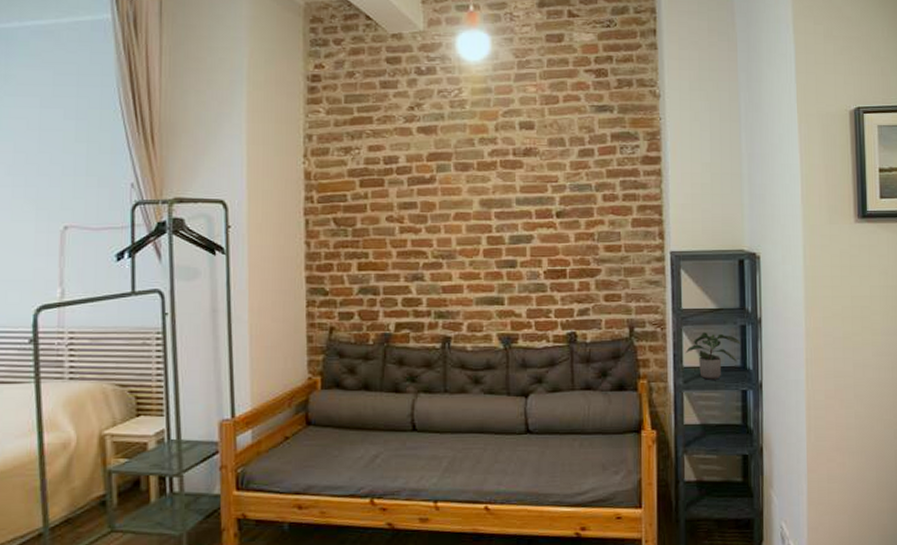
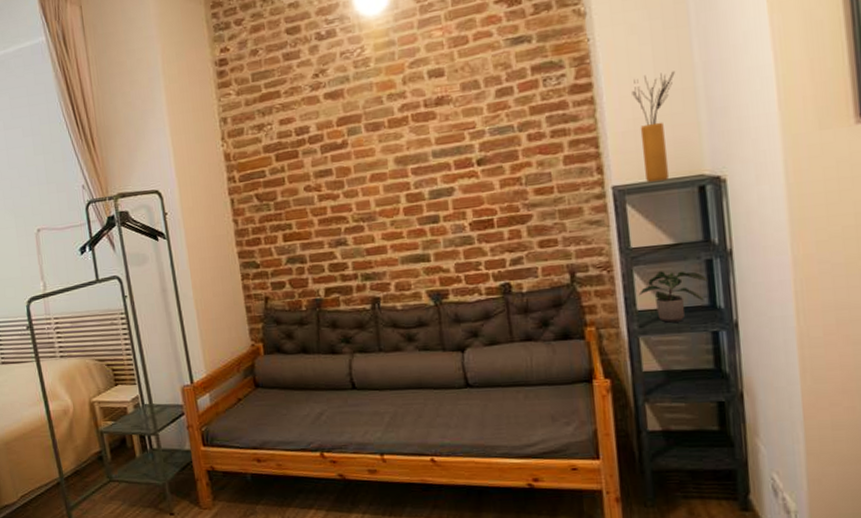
vase: none [692,157,726,253] -> present [632,71,675,184]

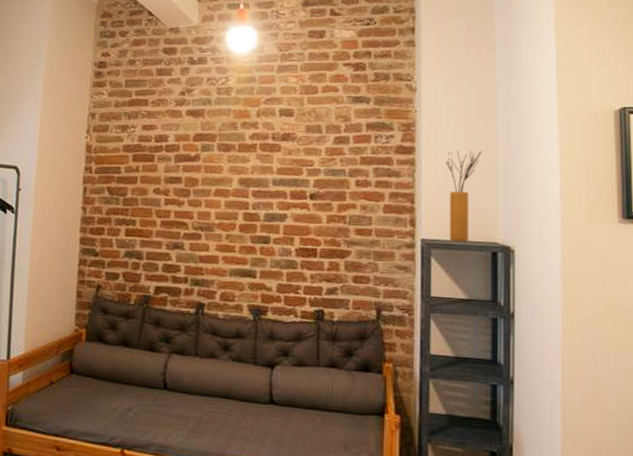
potted plant: present [638,271,709,323] -> none [433,322,493,371]

